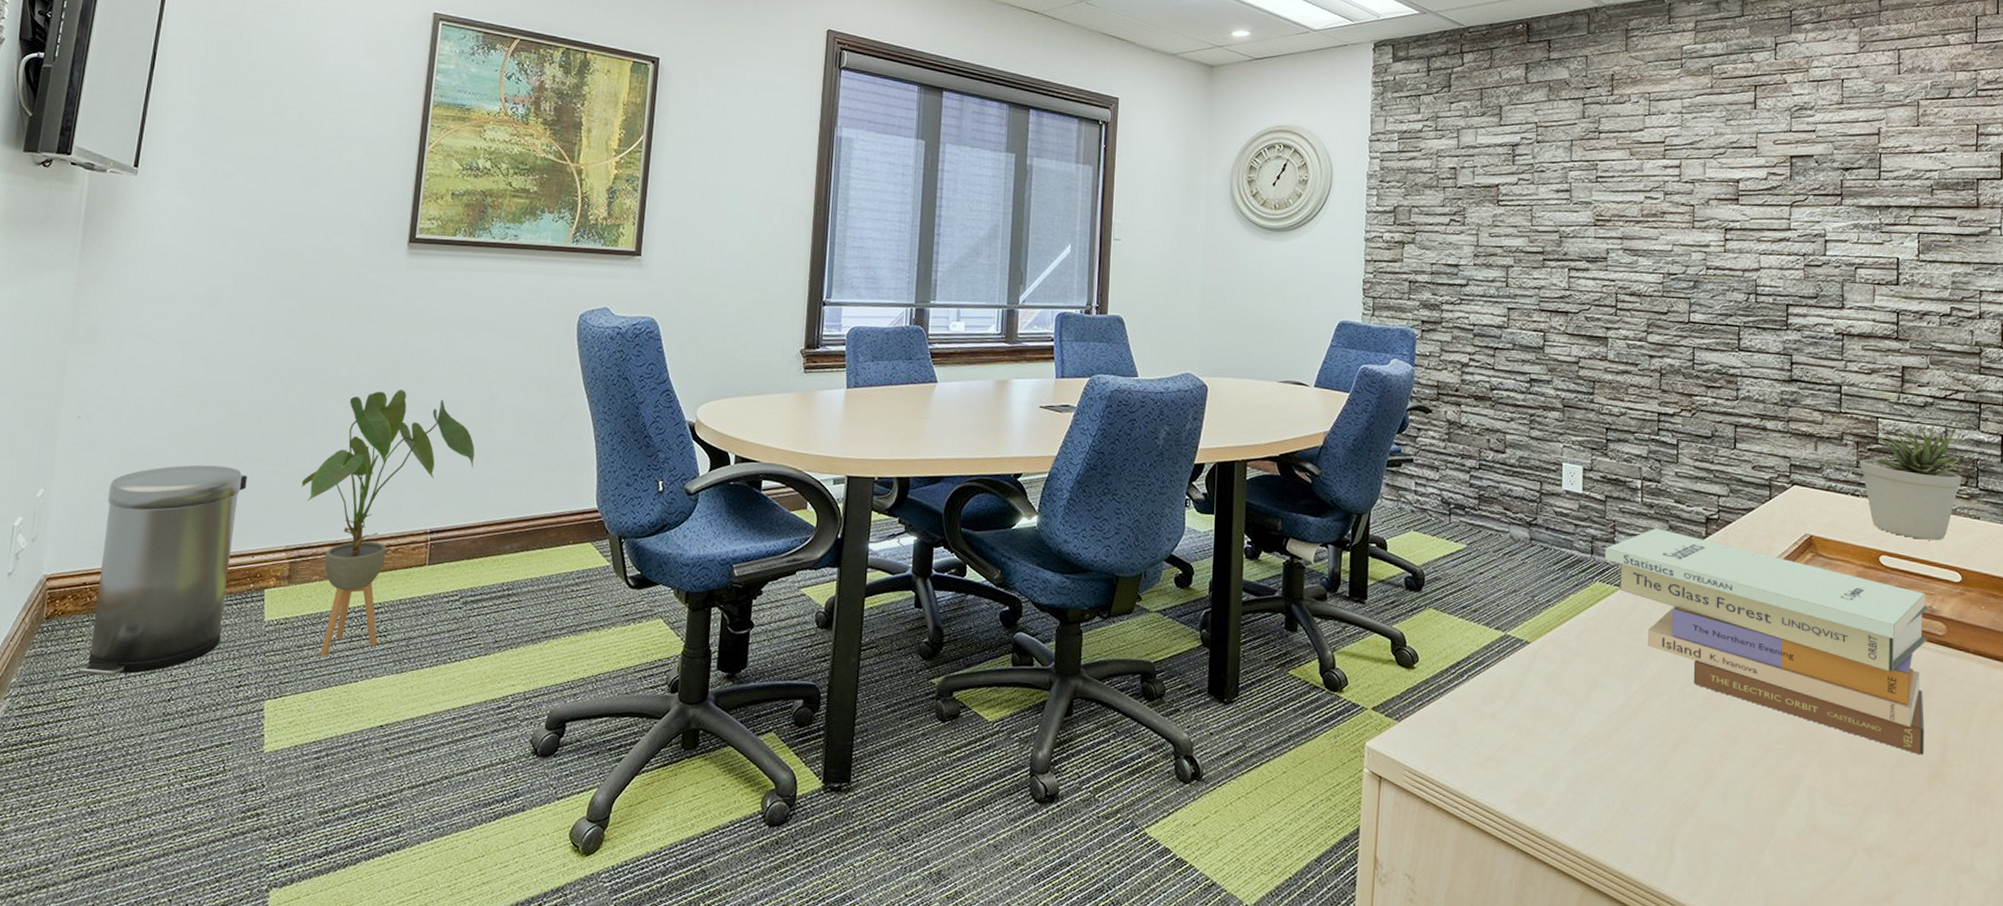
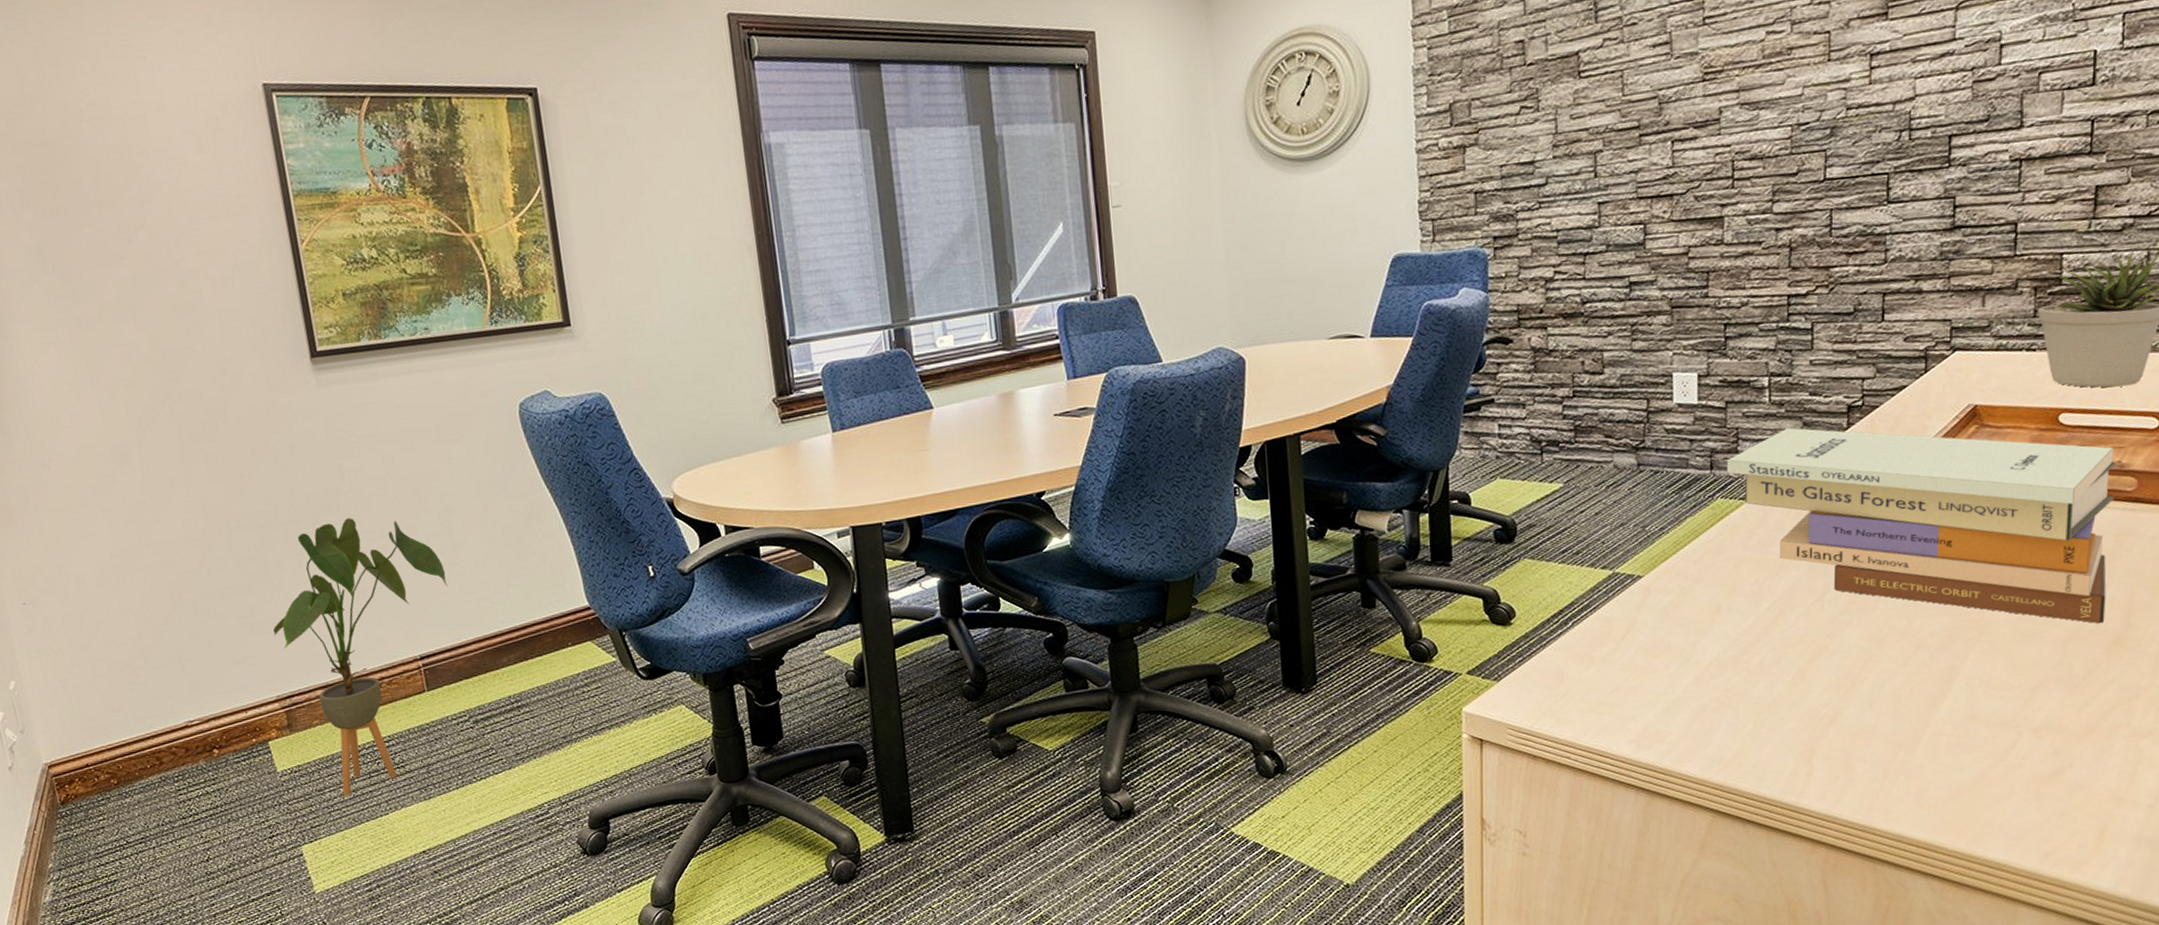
pedal bin: present [77,465,248,676] -> none [79,627,240,850]

